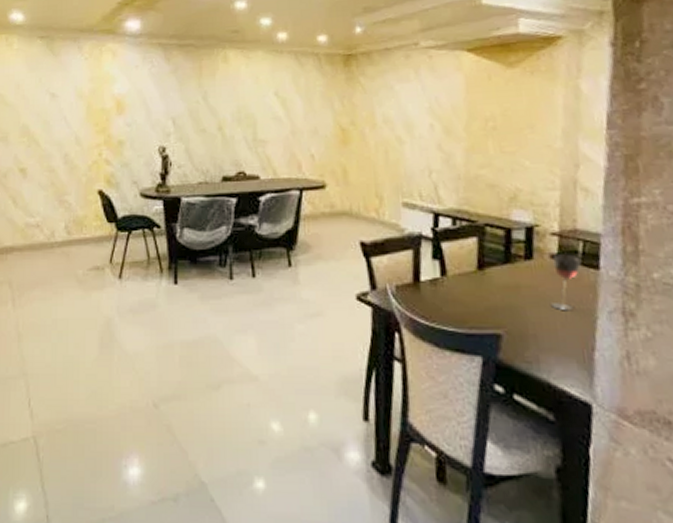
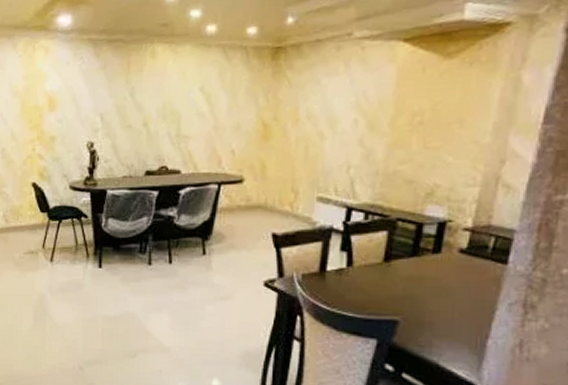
wineglass: present [551,254,582,311] -> none [452,249,491,302]

